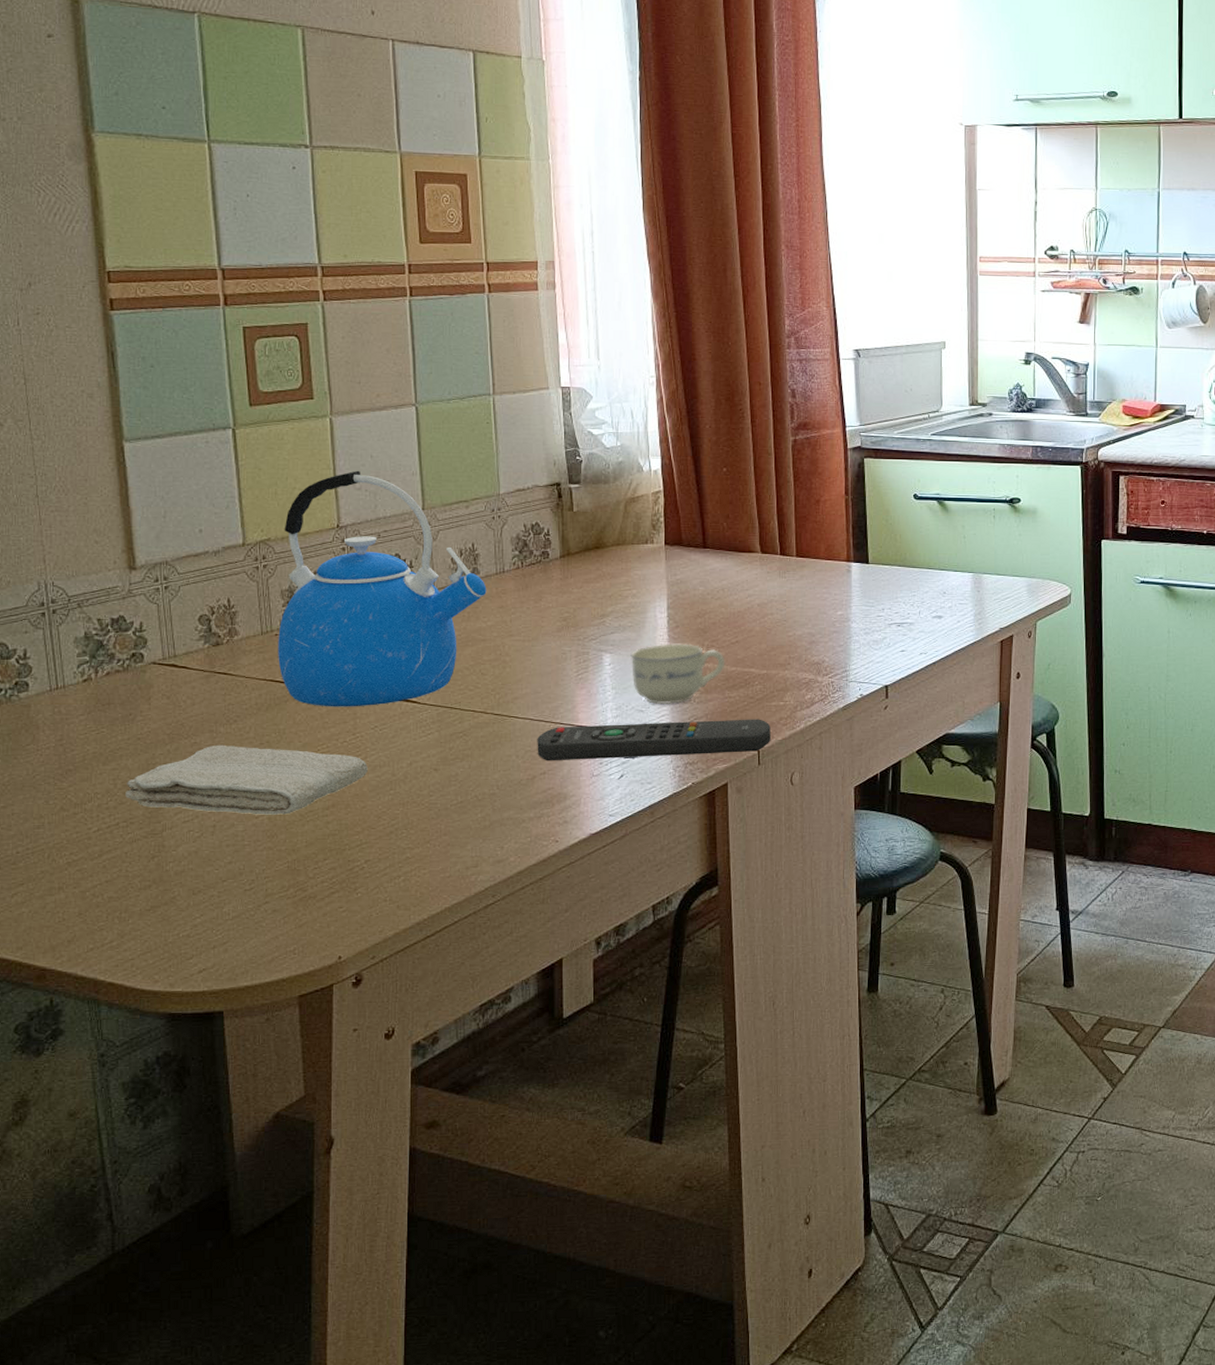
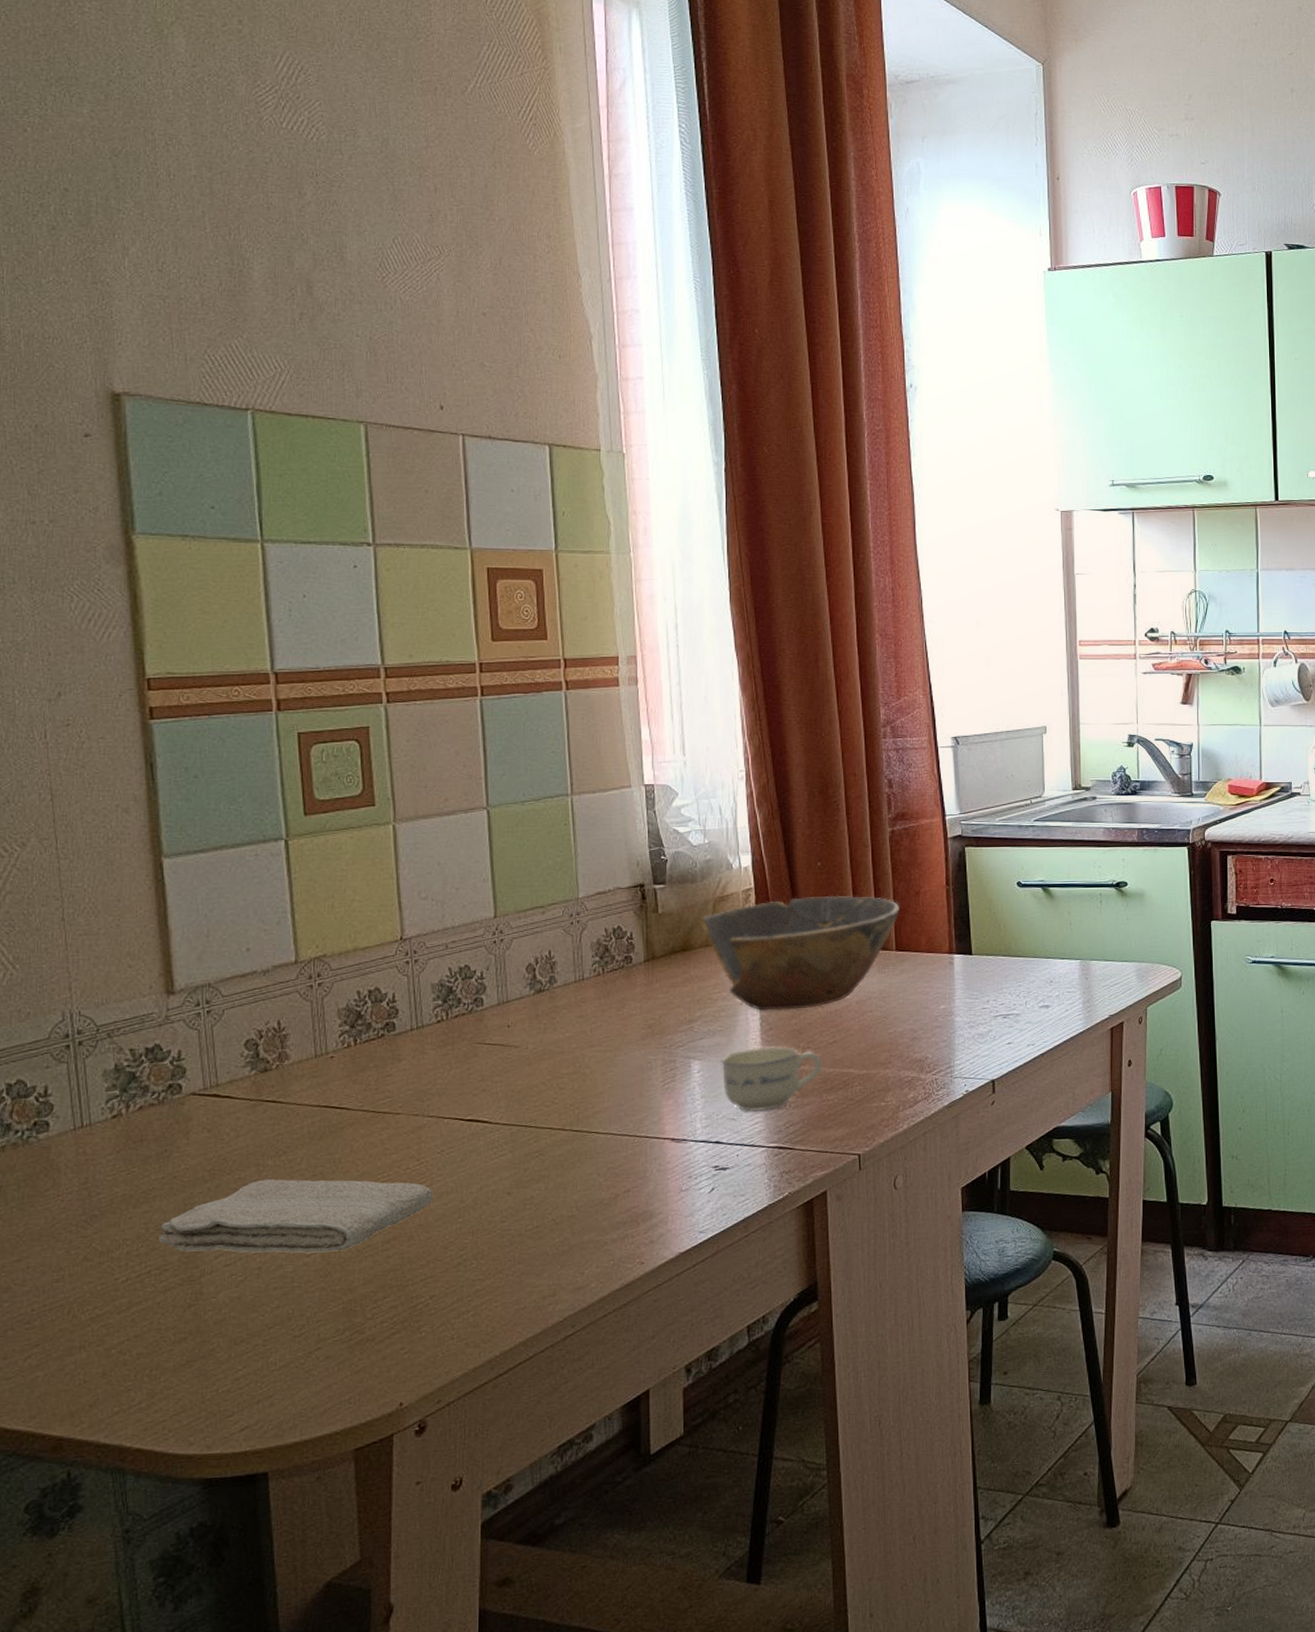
kettle: present [278,470,487,707] -> none [334,878,565,1132]
remote control: present [537,719,771,760] -> none [620,1121,872,1177]
bowl: none [613,500,800,609] -> present [701,895,899,1011]

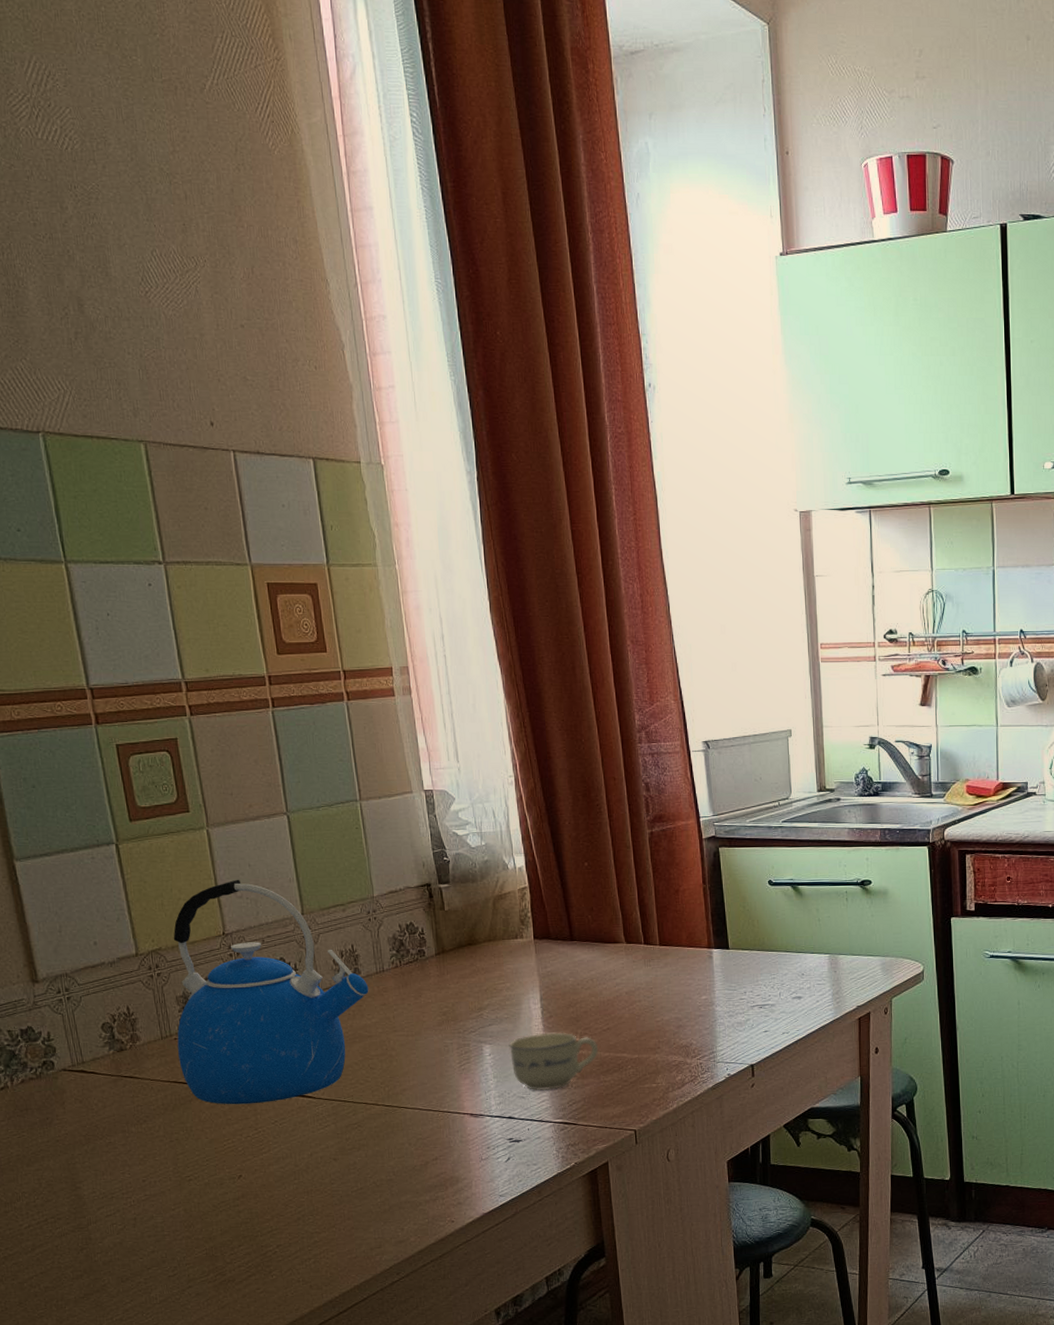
washcloth: present [159,1178,433,1254] -> none [50,1143,272,1207]
kettle: none [334,878,565,1132] -> present [173,879,369,1105]
bowl: present [701,895,899,1011] -> none [483,893,661,1000]

